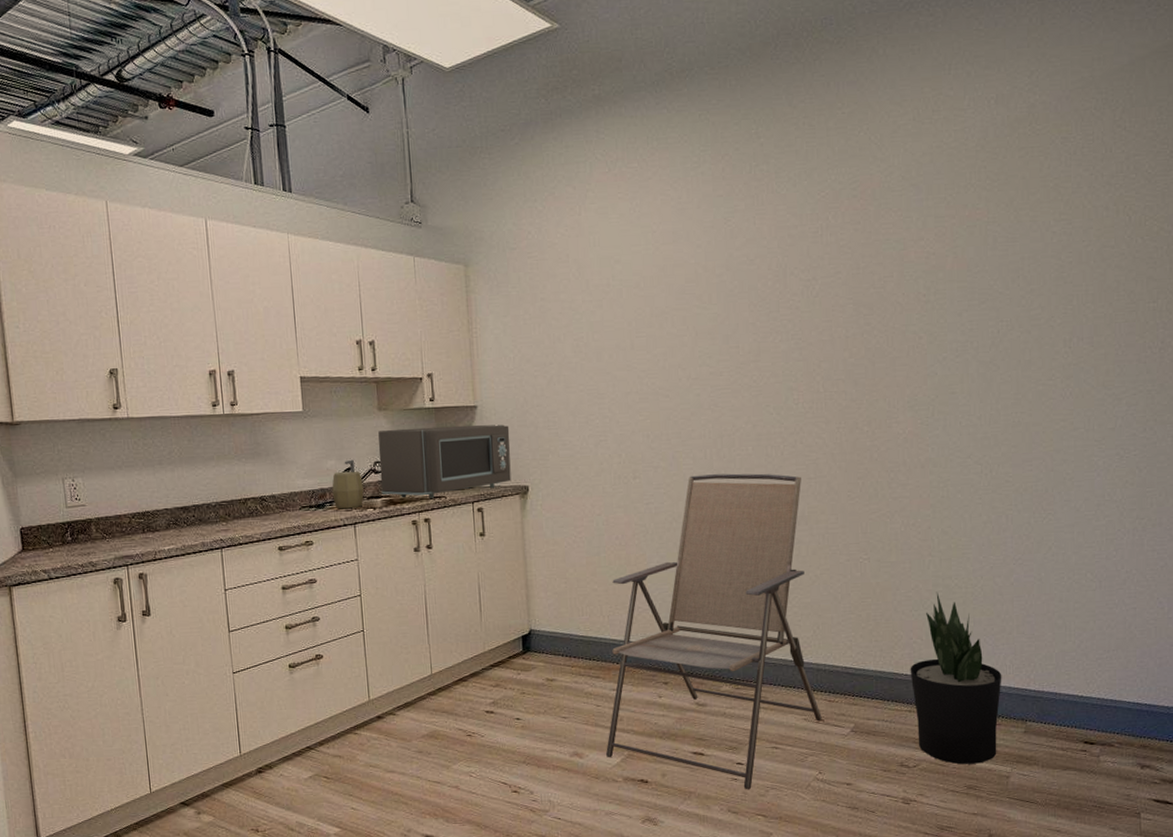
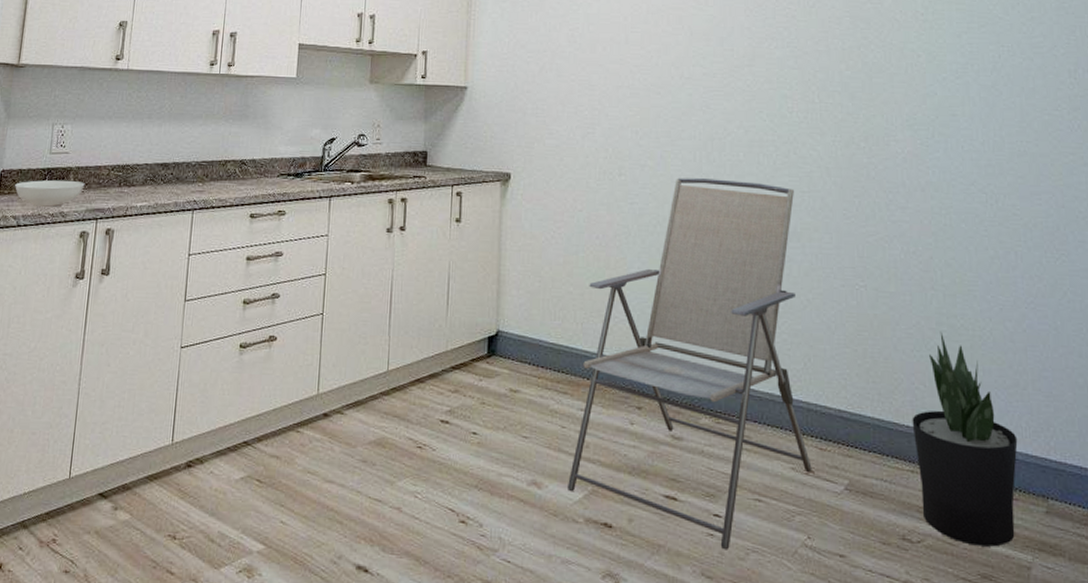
bowl: none [38,531,109,560] -> present [15,180,85,208]
soap dispenser: present [332,459,364,509] -> none [312,130,345,181]
microwave: present [378,424,511,500] -> none [362,103,497,179]

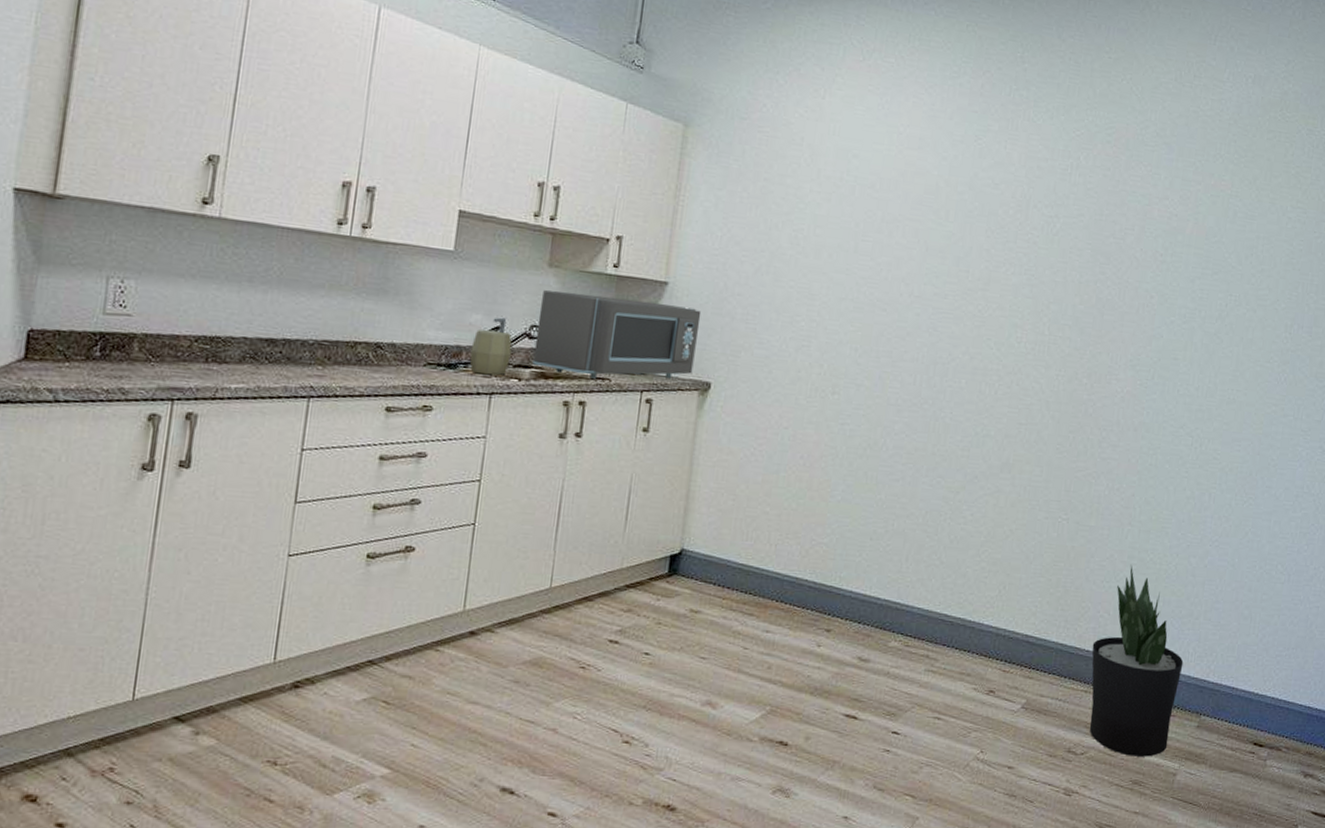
bowl: present [15,180,85,208] -> none [50,346,156,382]
soap dispenser: none [312,130,345,181] -> present [469,317,512,376]
microwave: none [362,103,497,179] -> present [532,290,702,380]
folding chair: present [566,178,812,550] -> none [743,401,1012,765]

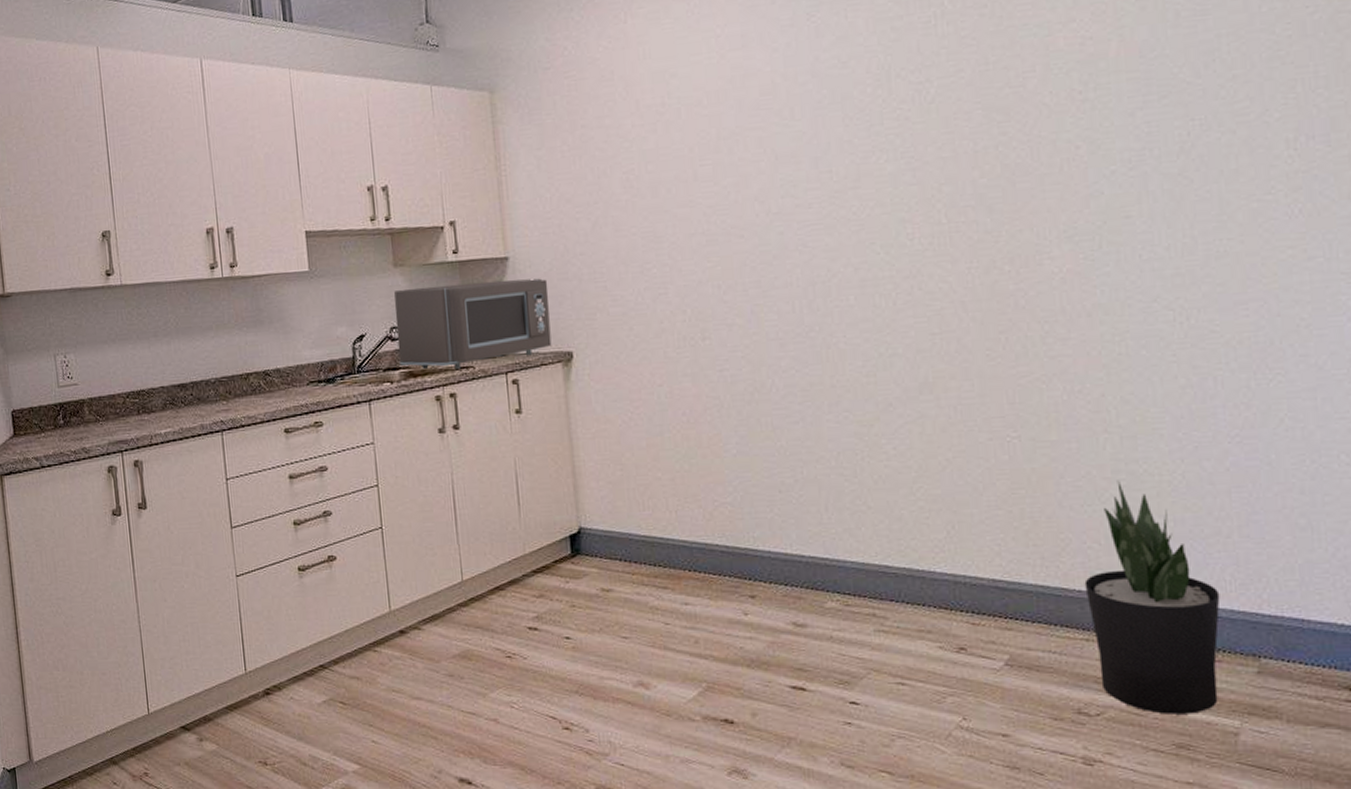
soap dispenser: present [469,317,512,376] -> none [343,325,380,384]

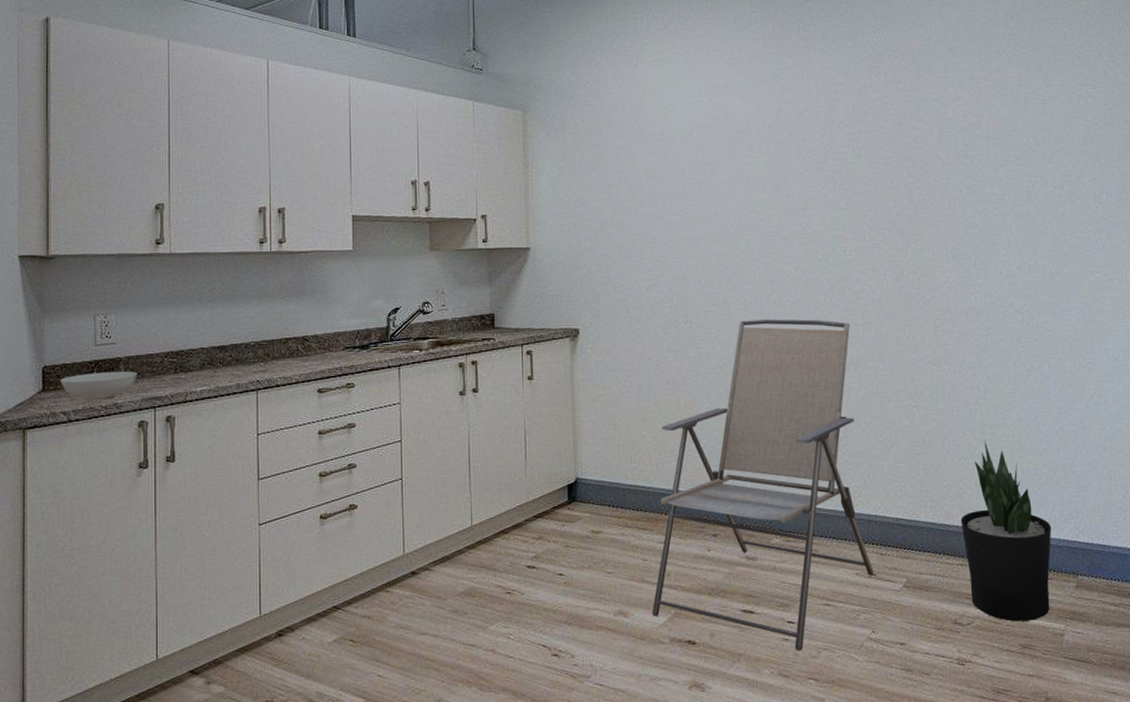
bowl: none [29,413,102,446] -> present [60,371,138,401]
microwave: present [394,278,552,370] -> none [428,266,562,341]
folding chair: none [678,329,964,738] -> present [651,319,874,651]

